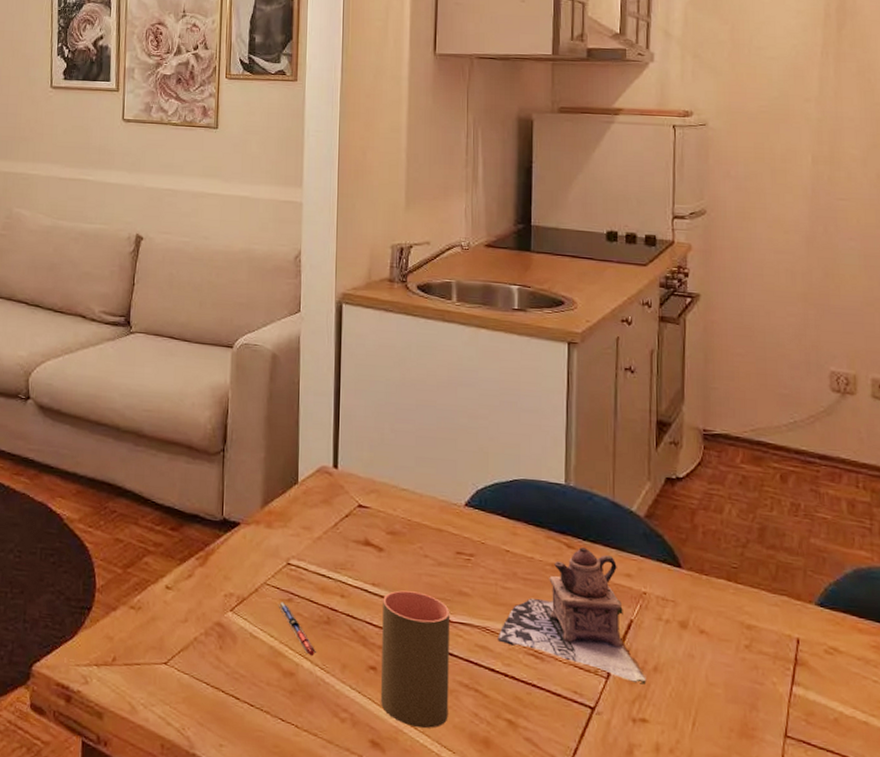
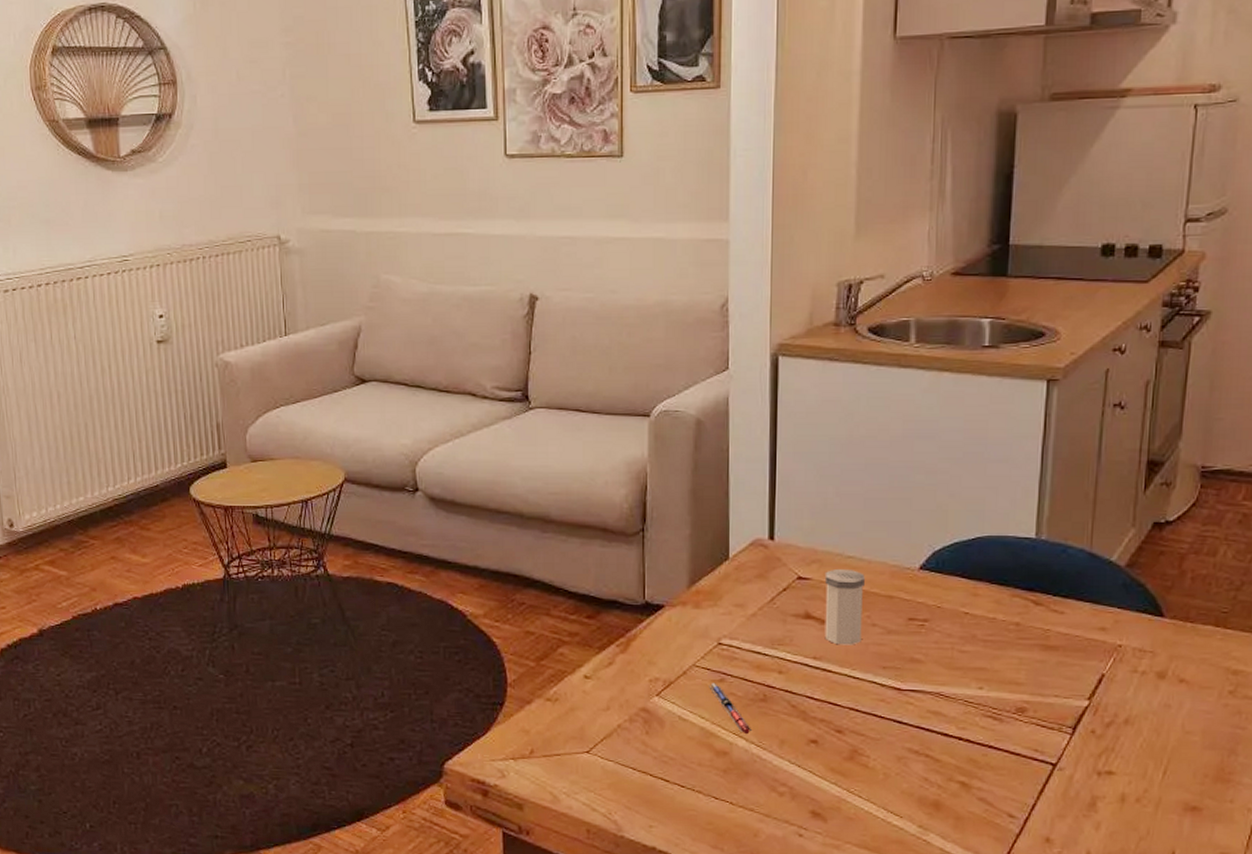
cup: present [380,590,451,729] -> none [821,662,901,797]
salt shaker: none [382,499,417,575] -> present [824,568,865,645]
teapot: present [498,547,647,685] -> none [952,604,1116,738]

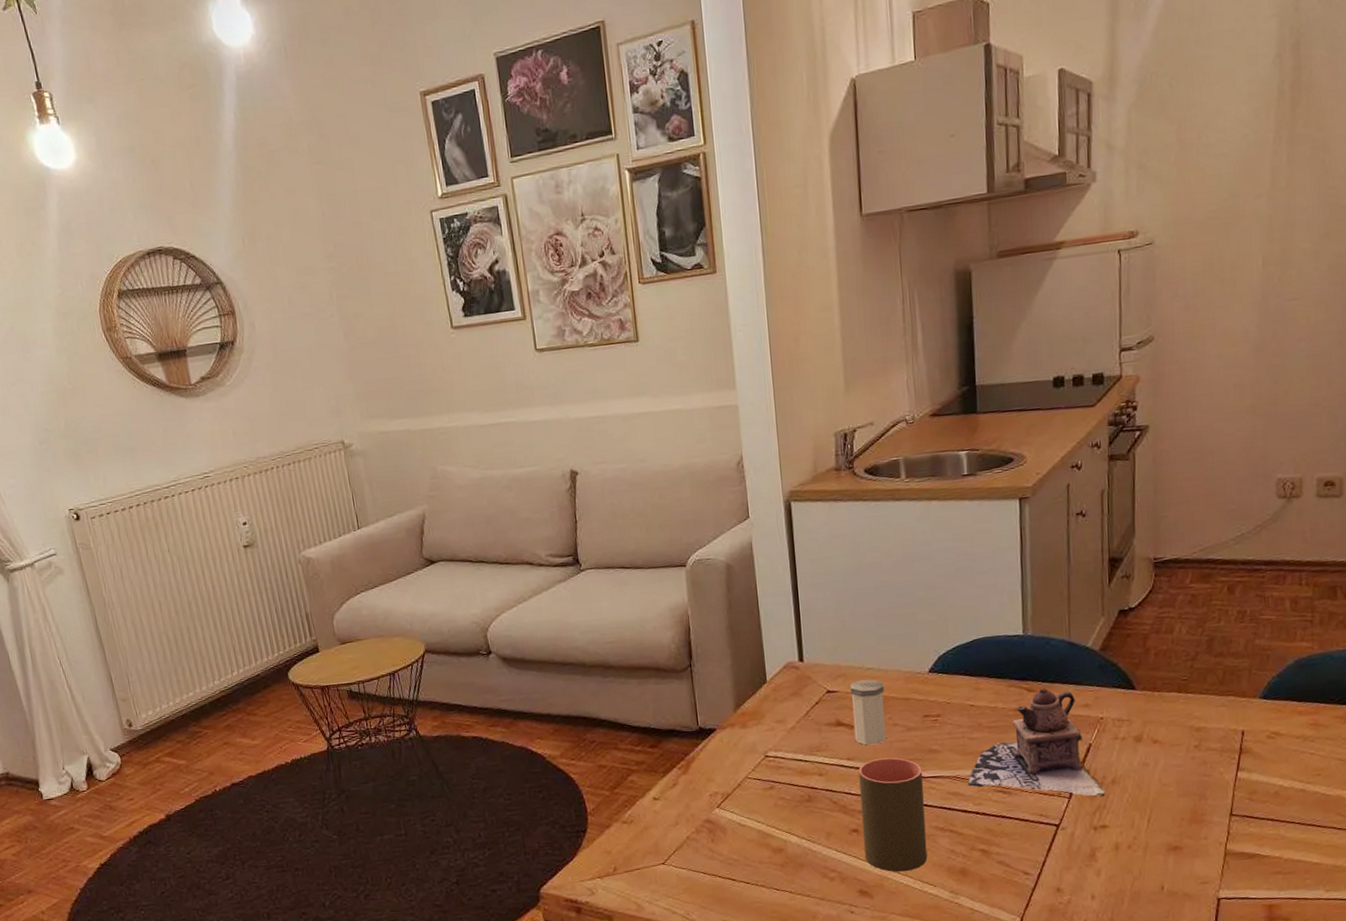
pen: present [709,682,753,735] -> none [761,790,802,832]
cup: none [821,662,901,797] -> present [858,757,928,872]
teapot: none [952,604,1116,738] -> present [968,689,1106,797]

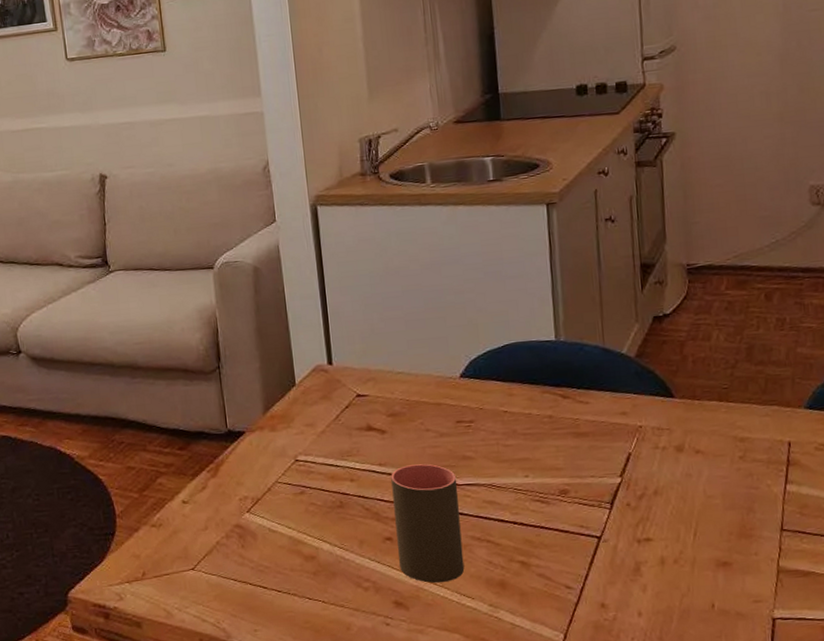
salt shaker: present [849,679,886,745] -> none [379,383,419,451]
teapot: present [968,689,1106,797] -> none [504,395,648,509]

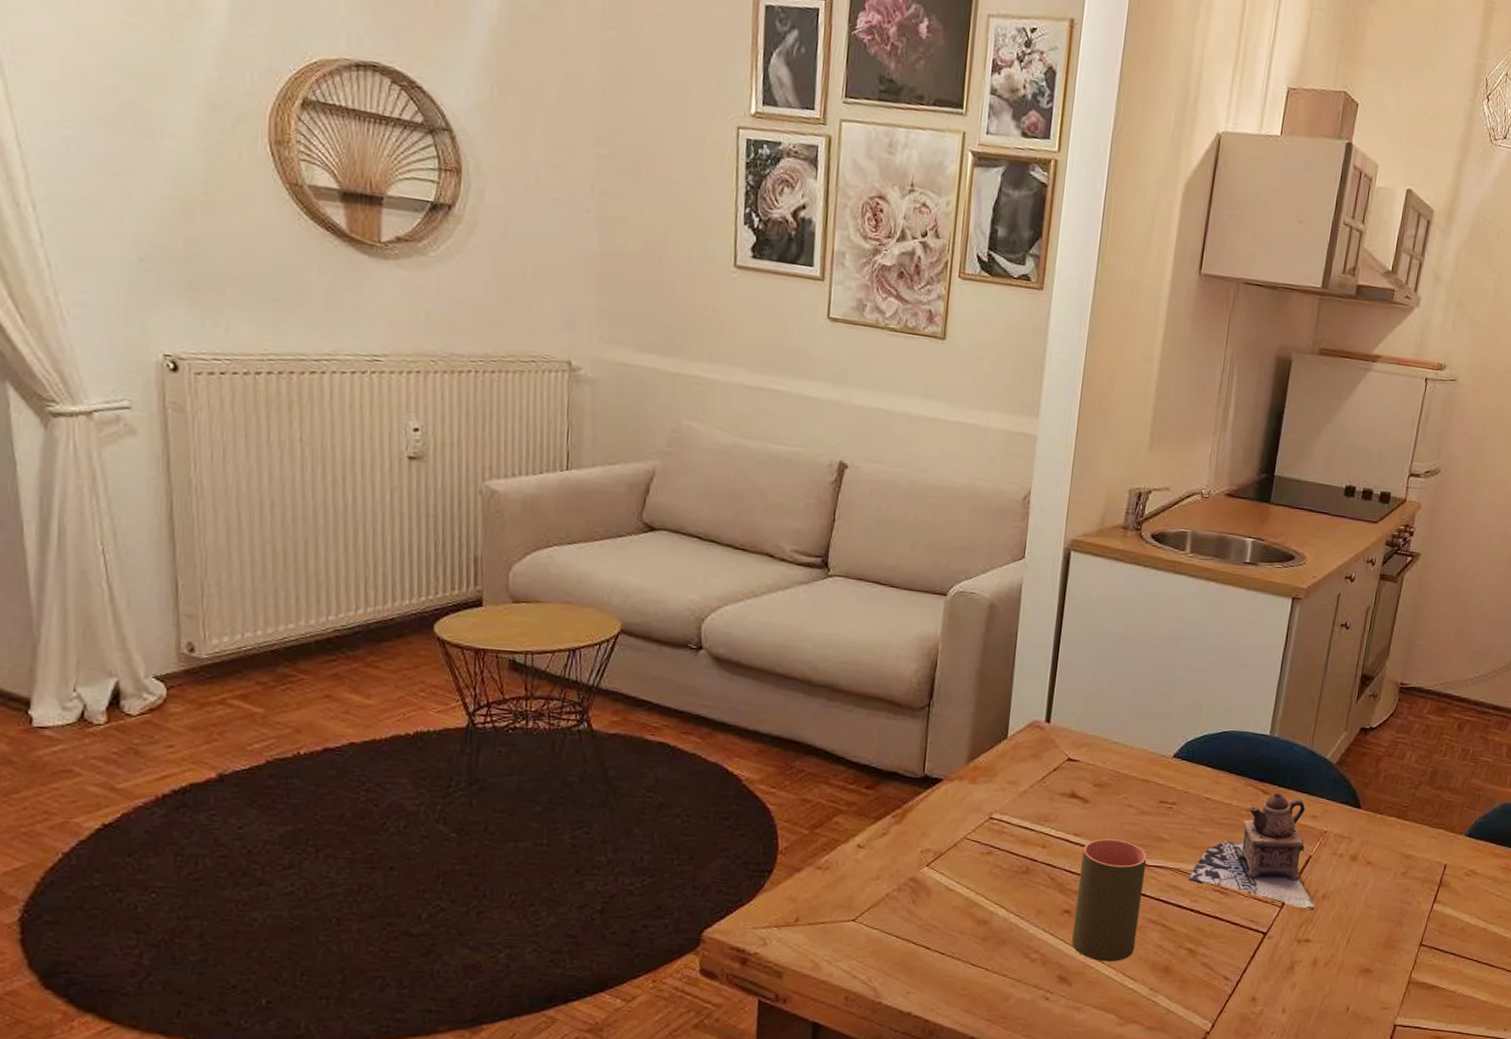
teapot: none [504,395,648,509] -> present [1188,793,1316,911]

